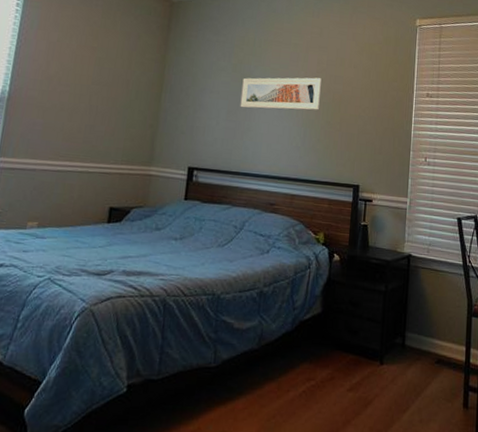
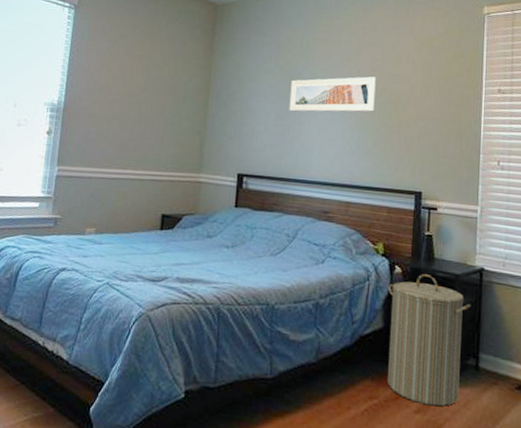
laundry hamper: none [324,261,399,384] -> present [388,274,471,407]

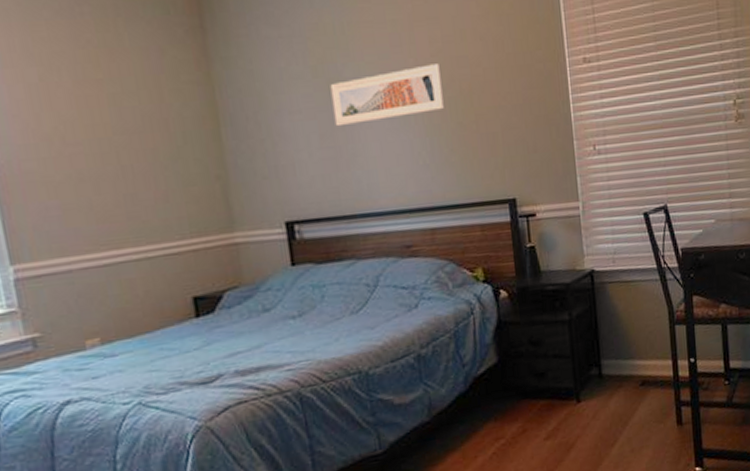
laundry hamper: present [388,274,471,407] -> none [495,291,587,430]

